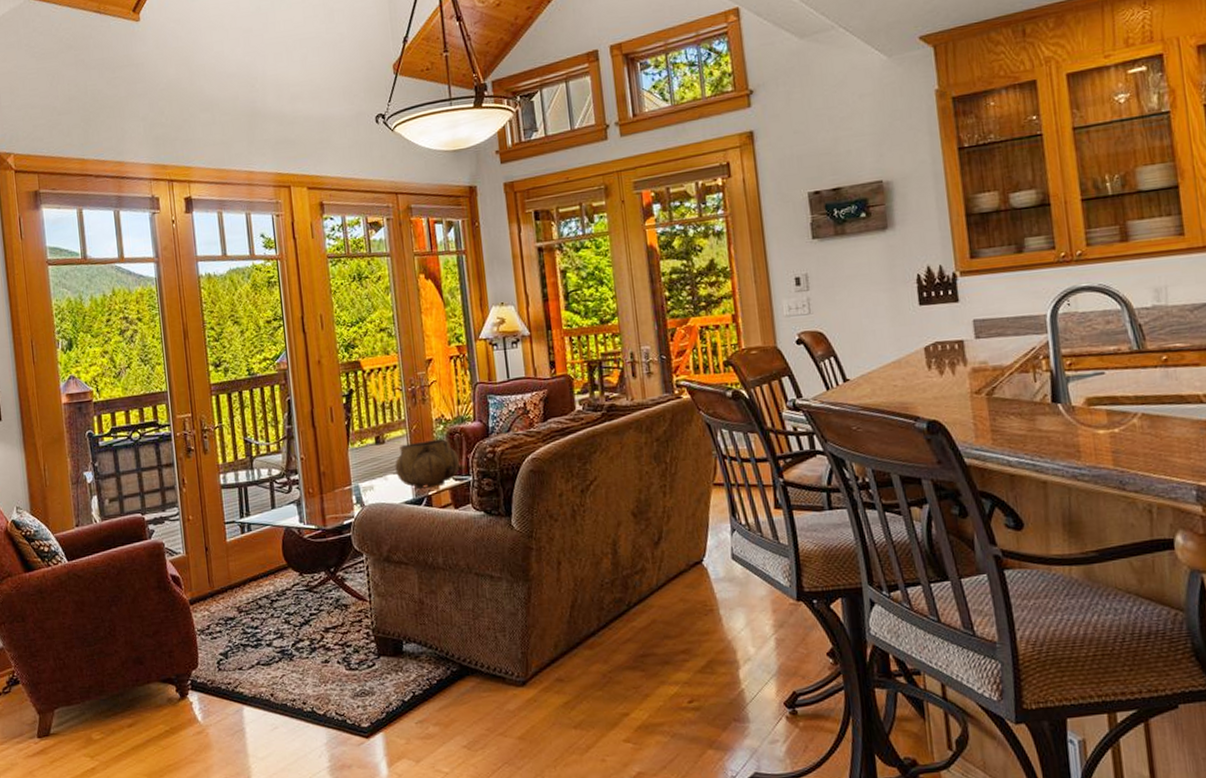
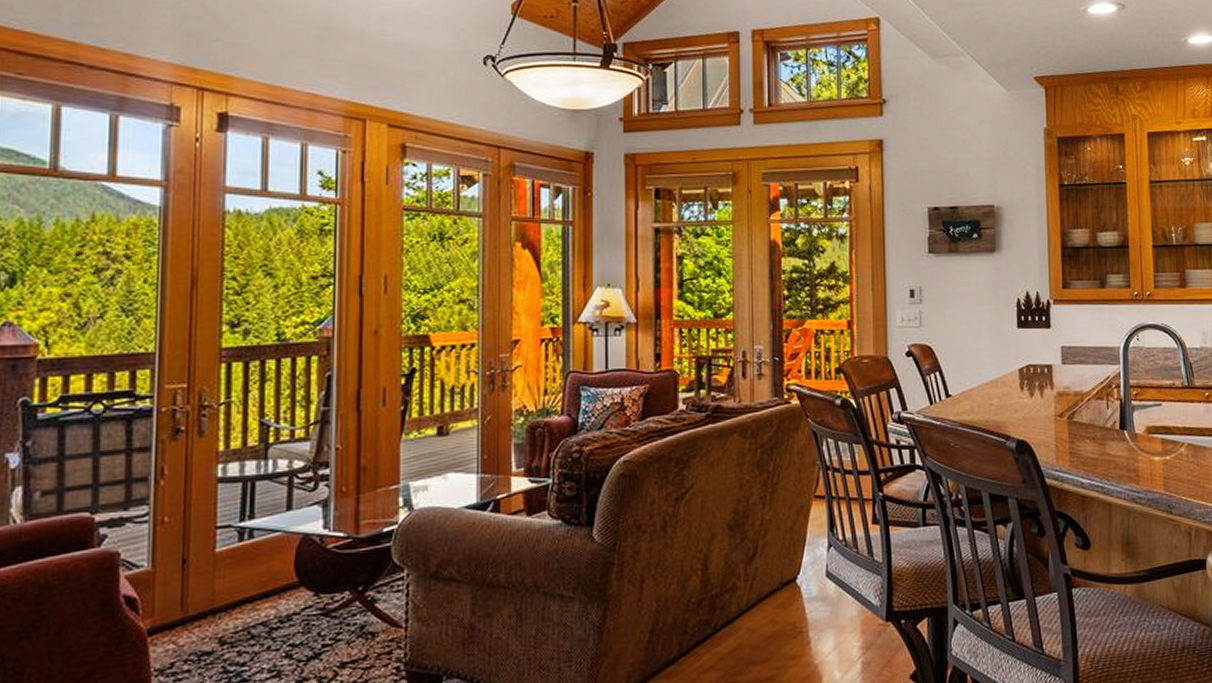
decorative bowl: present [395,439,460,489] -> none [458,434,540,491]

